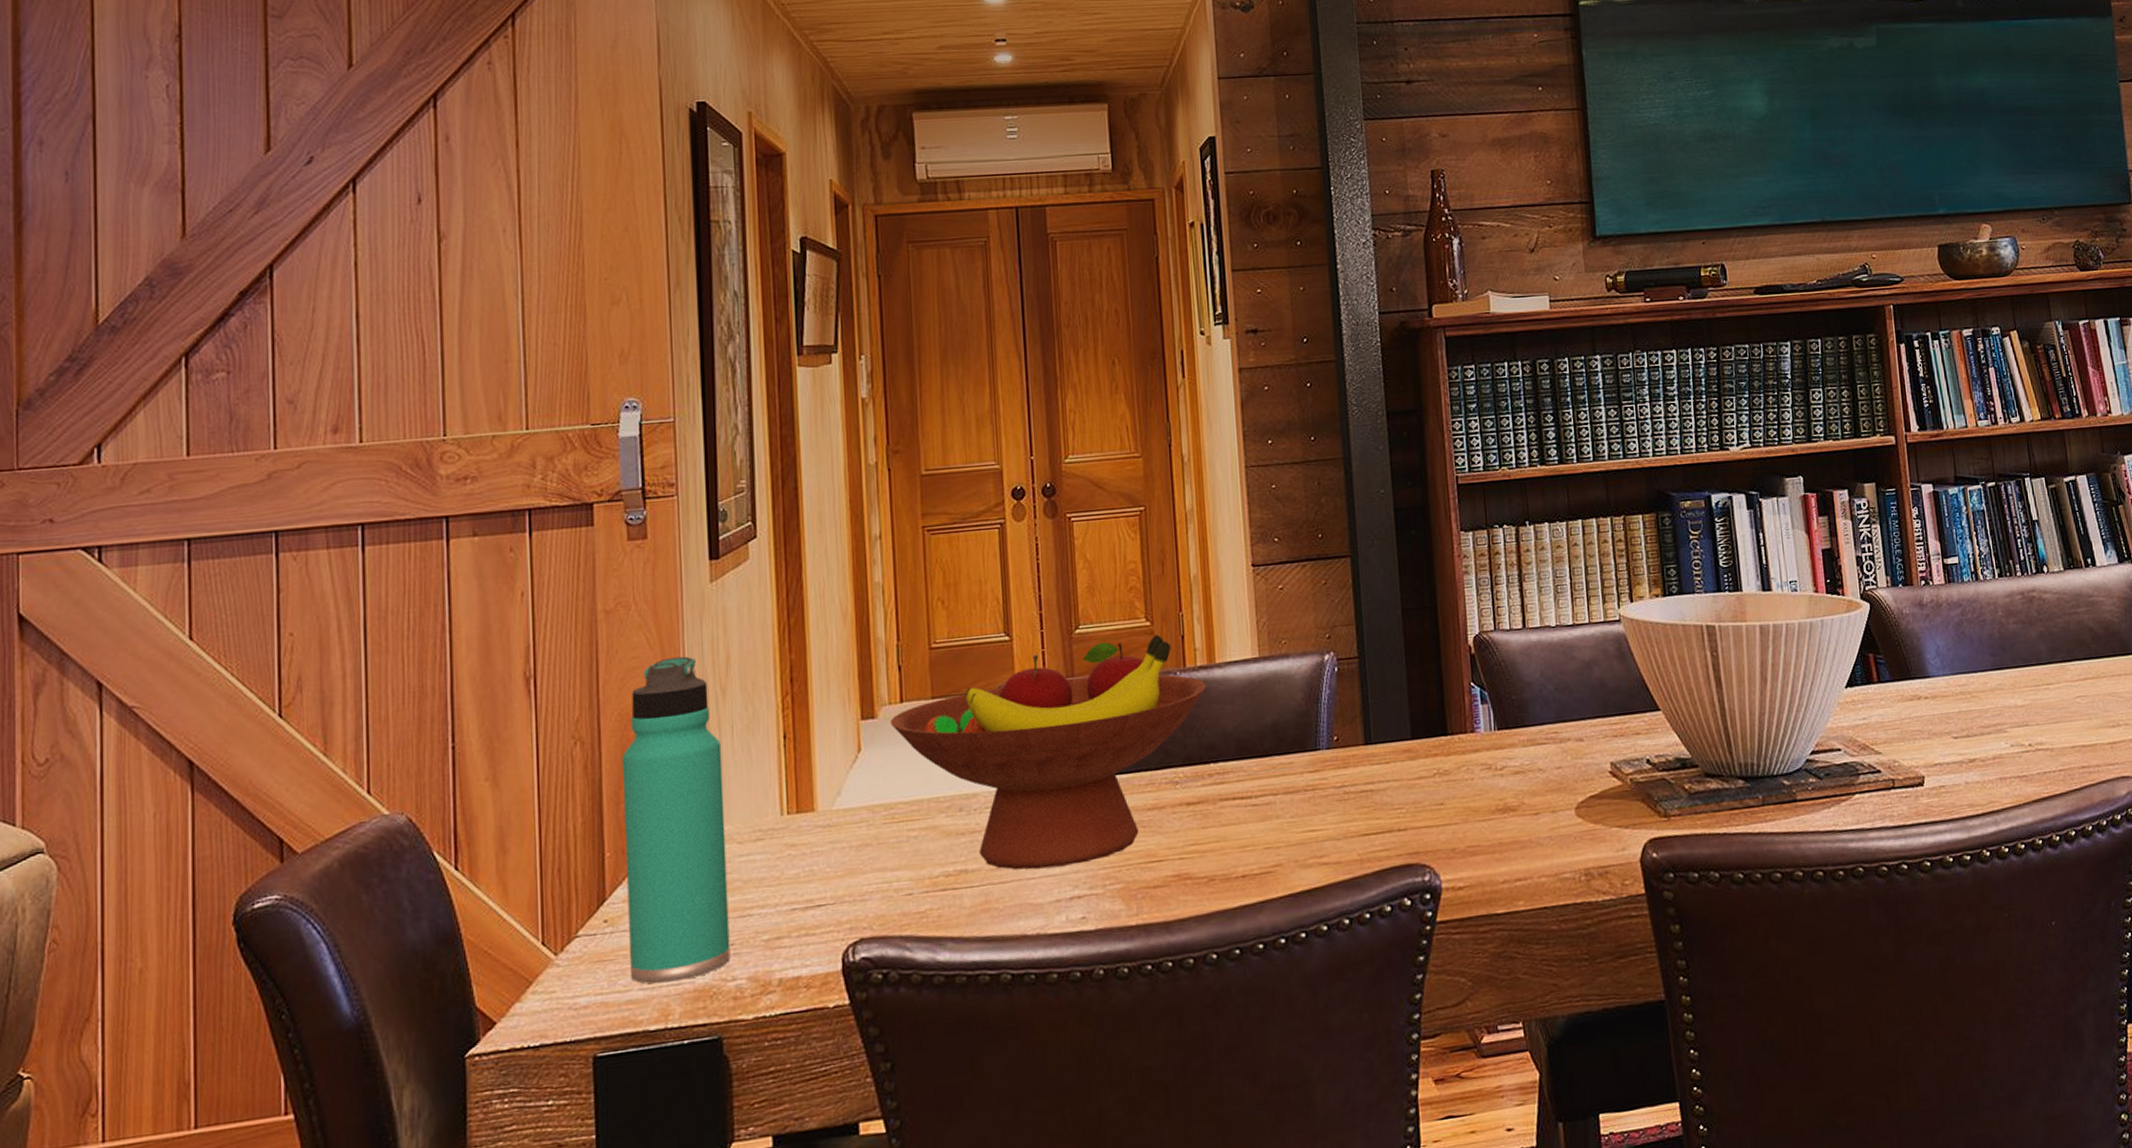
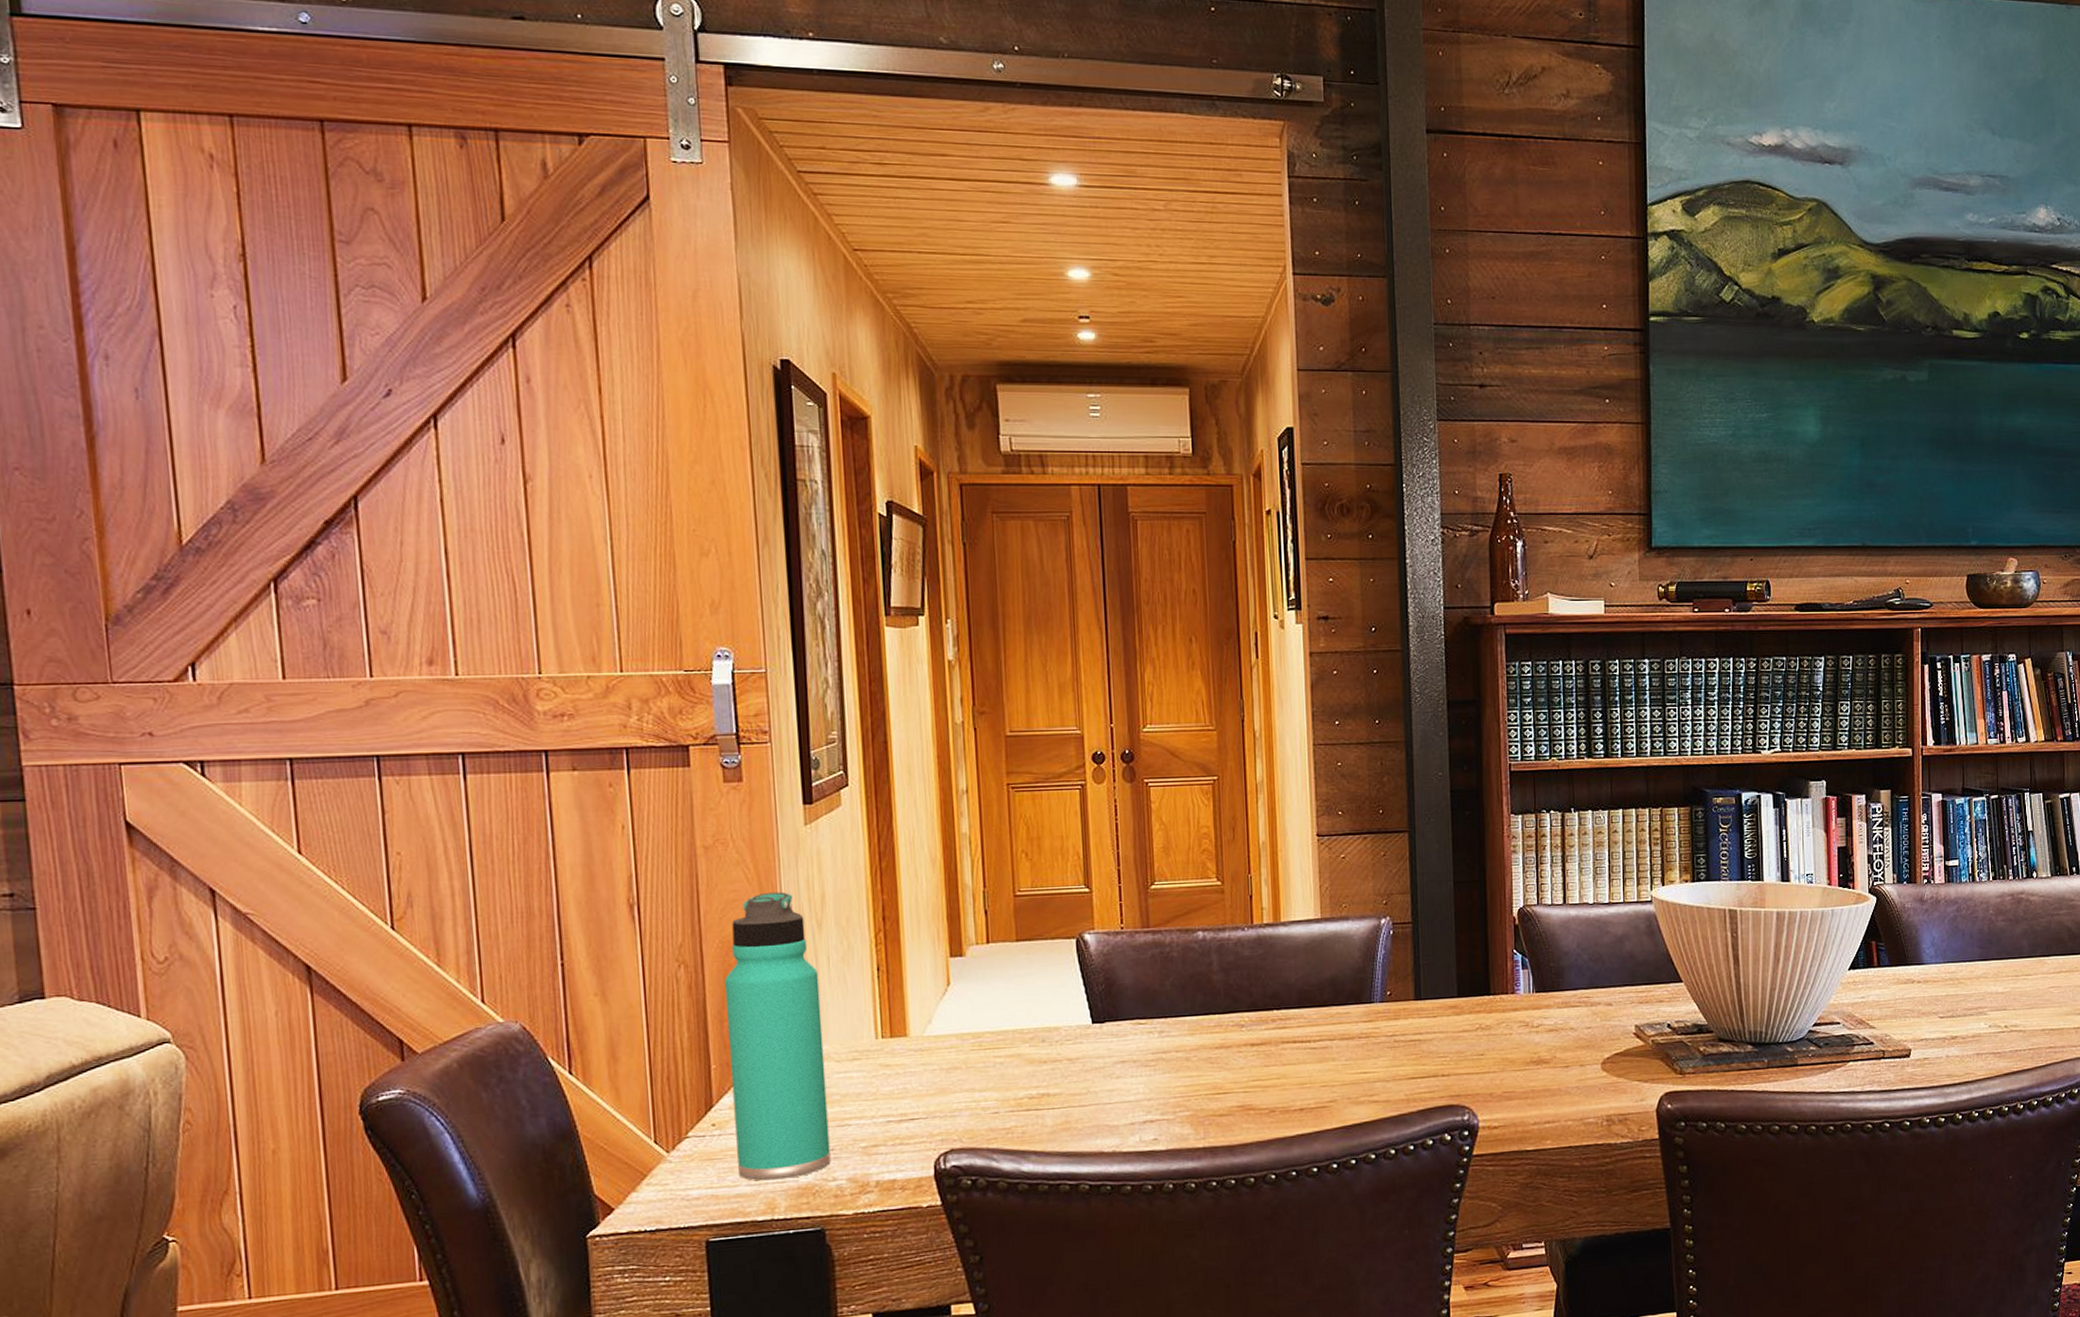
fruit bowl: present [890,635,1207,870] -> none [977,894,1272,1096]

